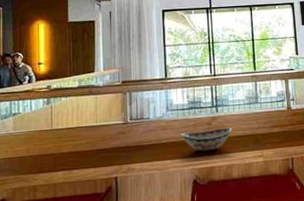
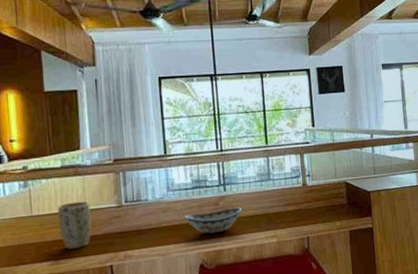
plant pot: none [74,117,101,161] -> present [58,201,92,249]

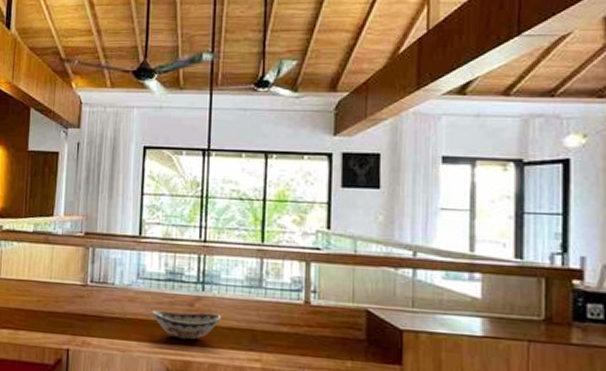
plant pot: present [58,201,92,249] -> none [23,271,55,322]

